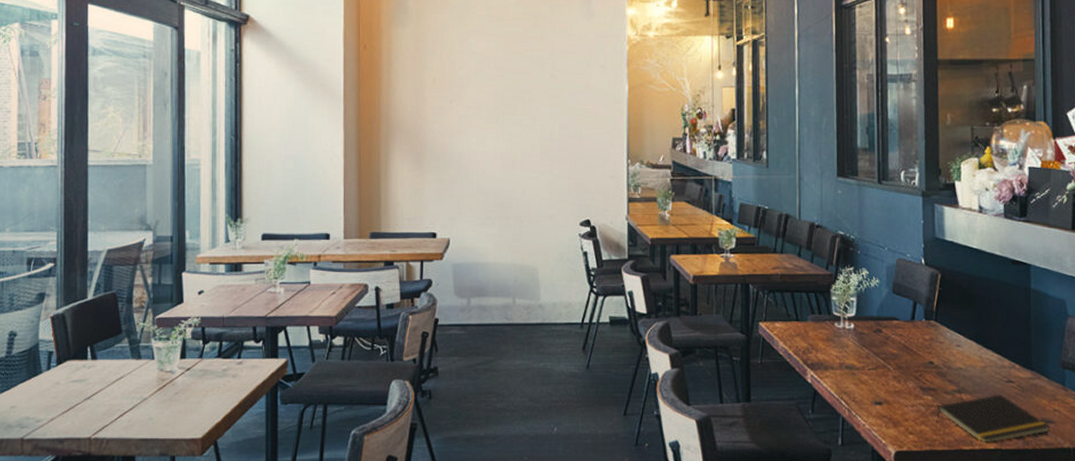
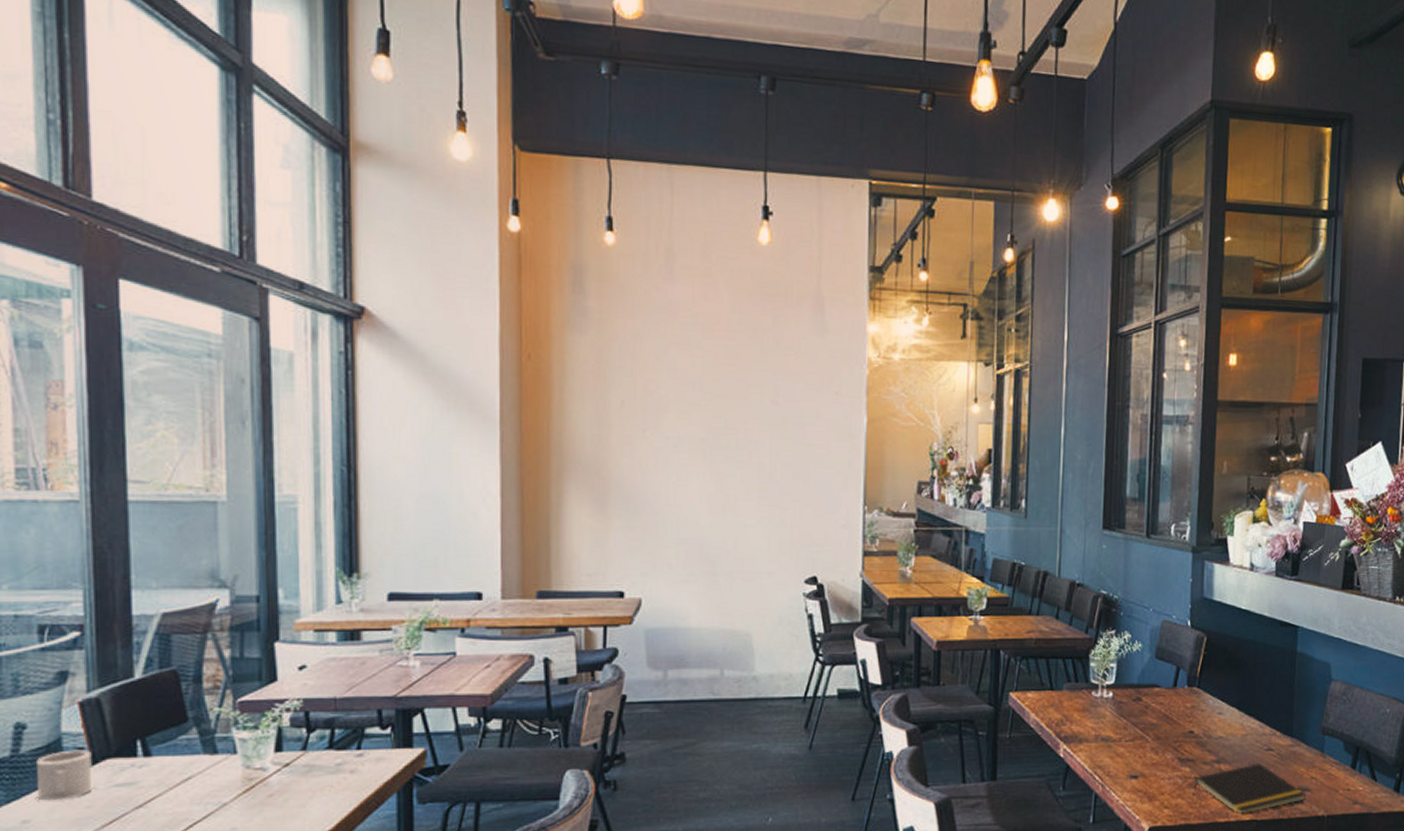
mug: none [22,353,58,392] -> present [37,749,93,801]

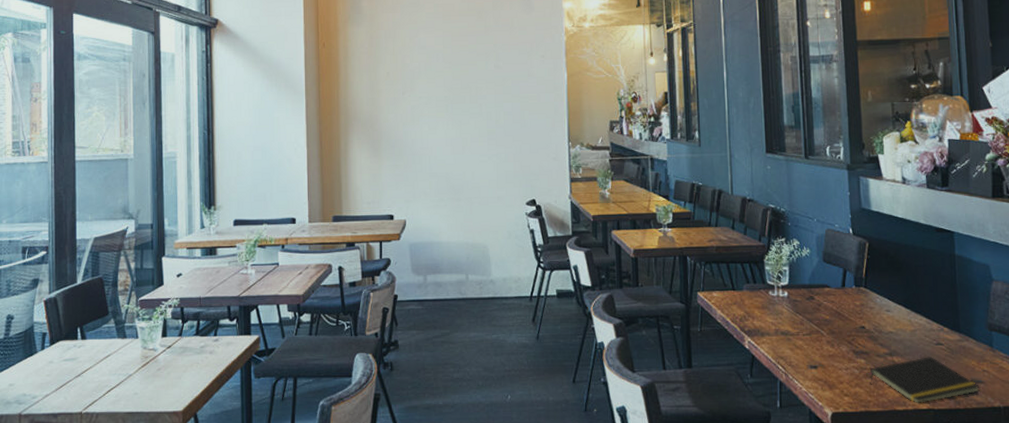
mug: present [37,749,93,801] -> none [19,334,51,370]

